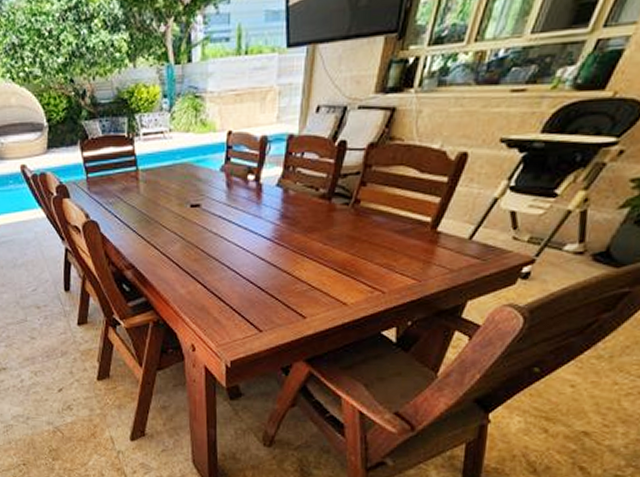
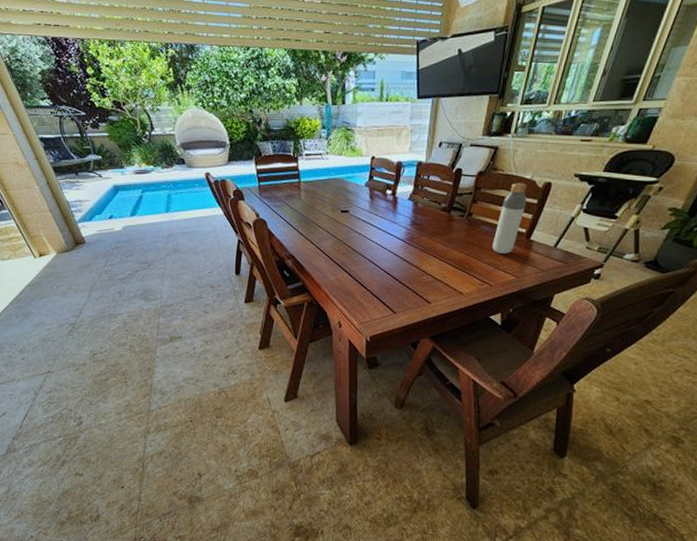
bottle: none [386,154,434,251] -> present [492,182,527,254]

